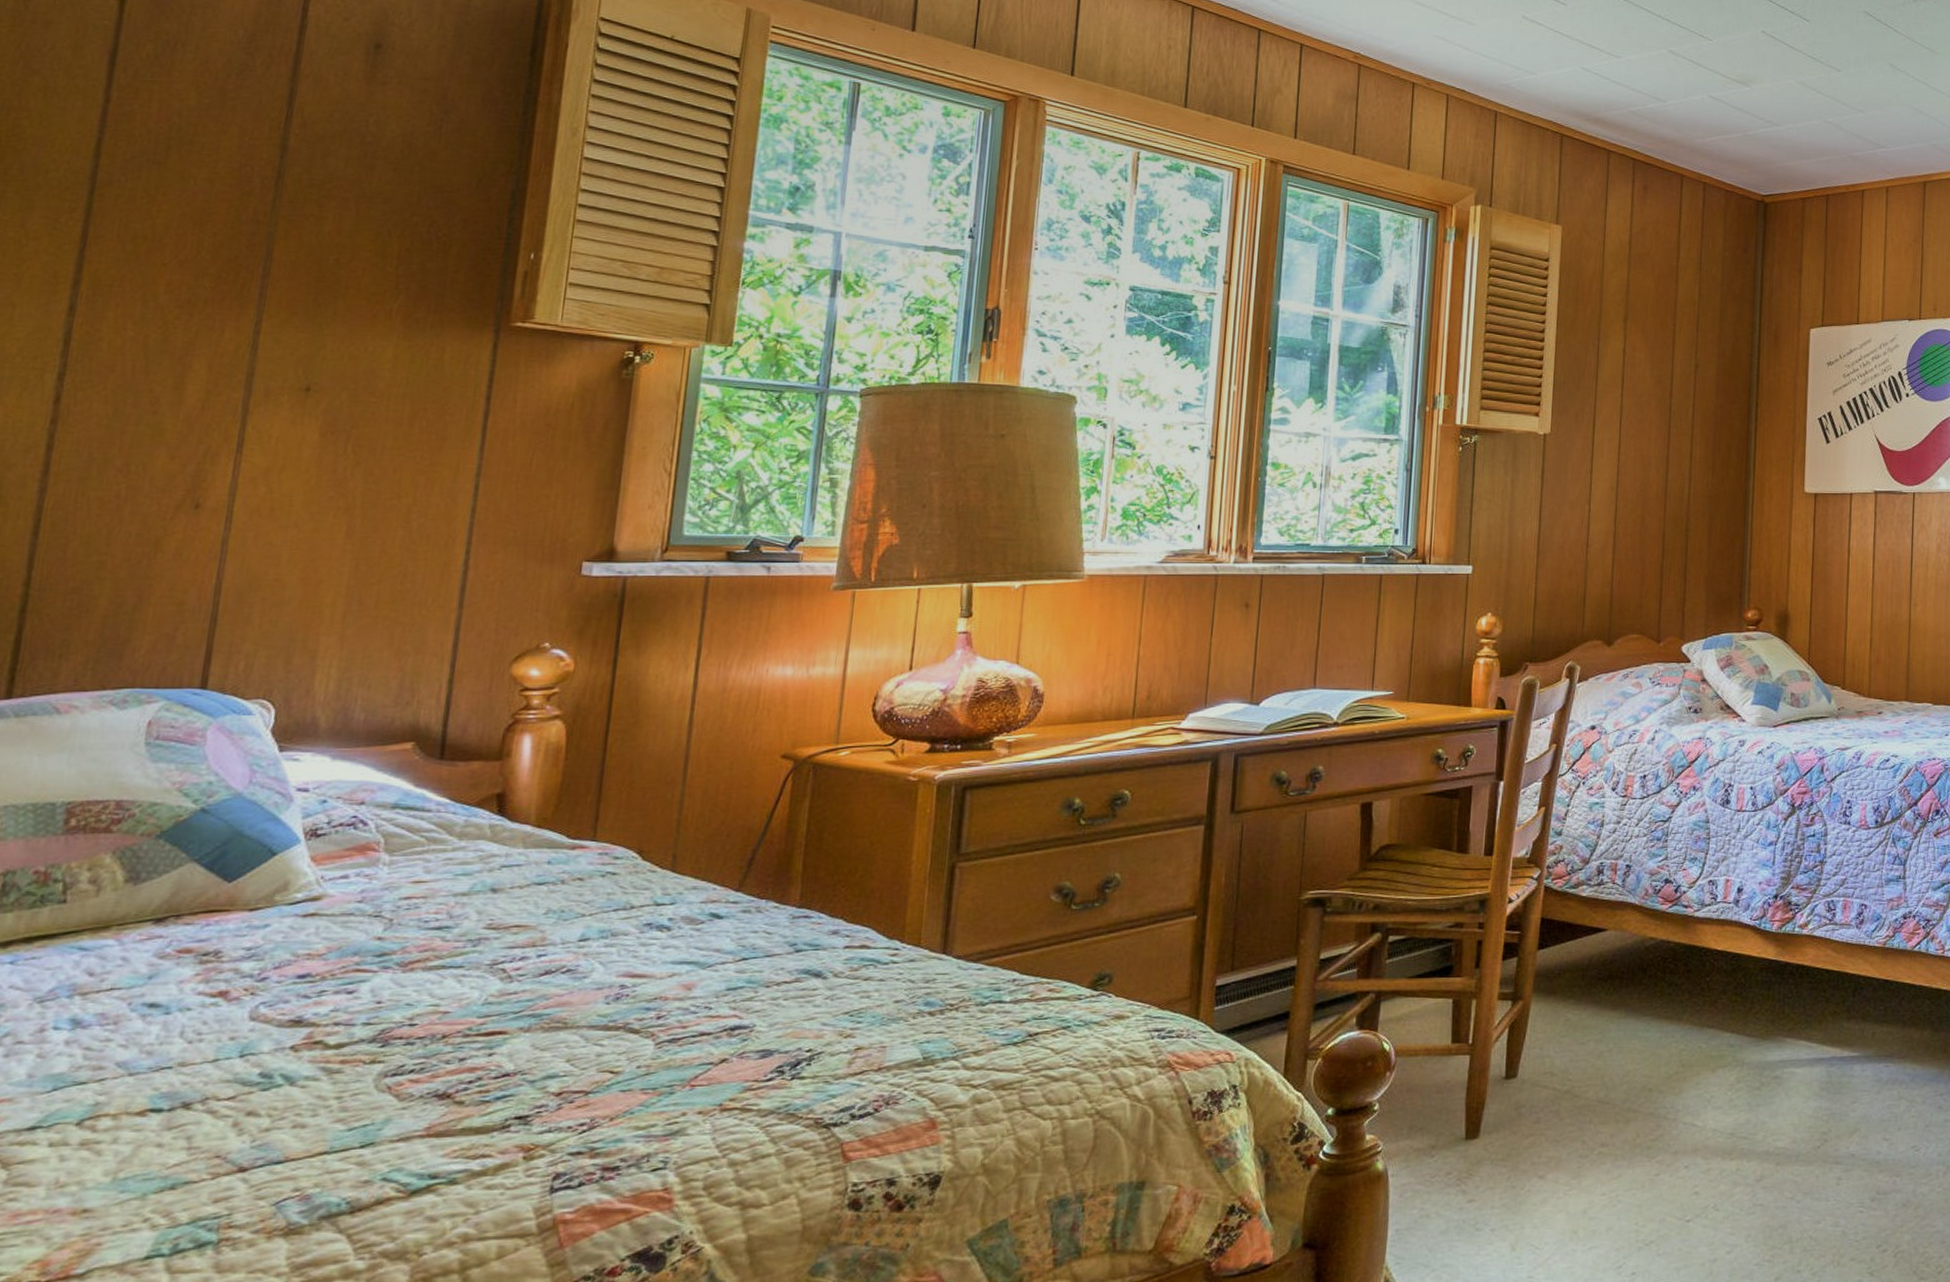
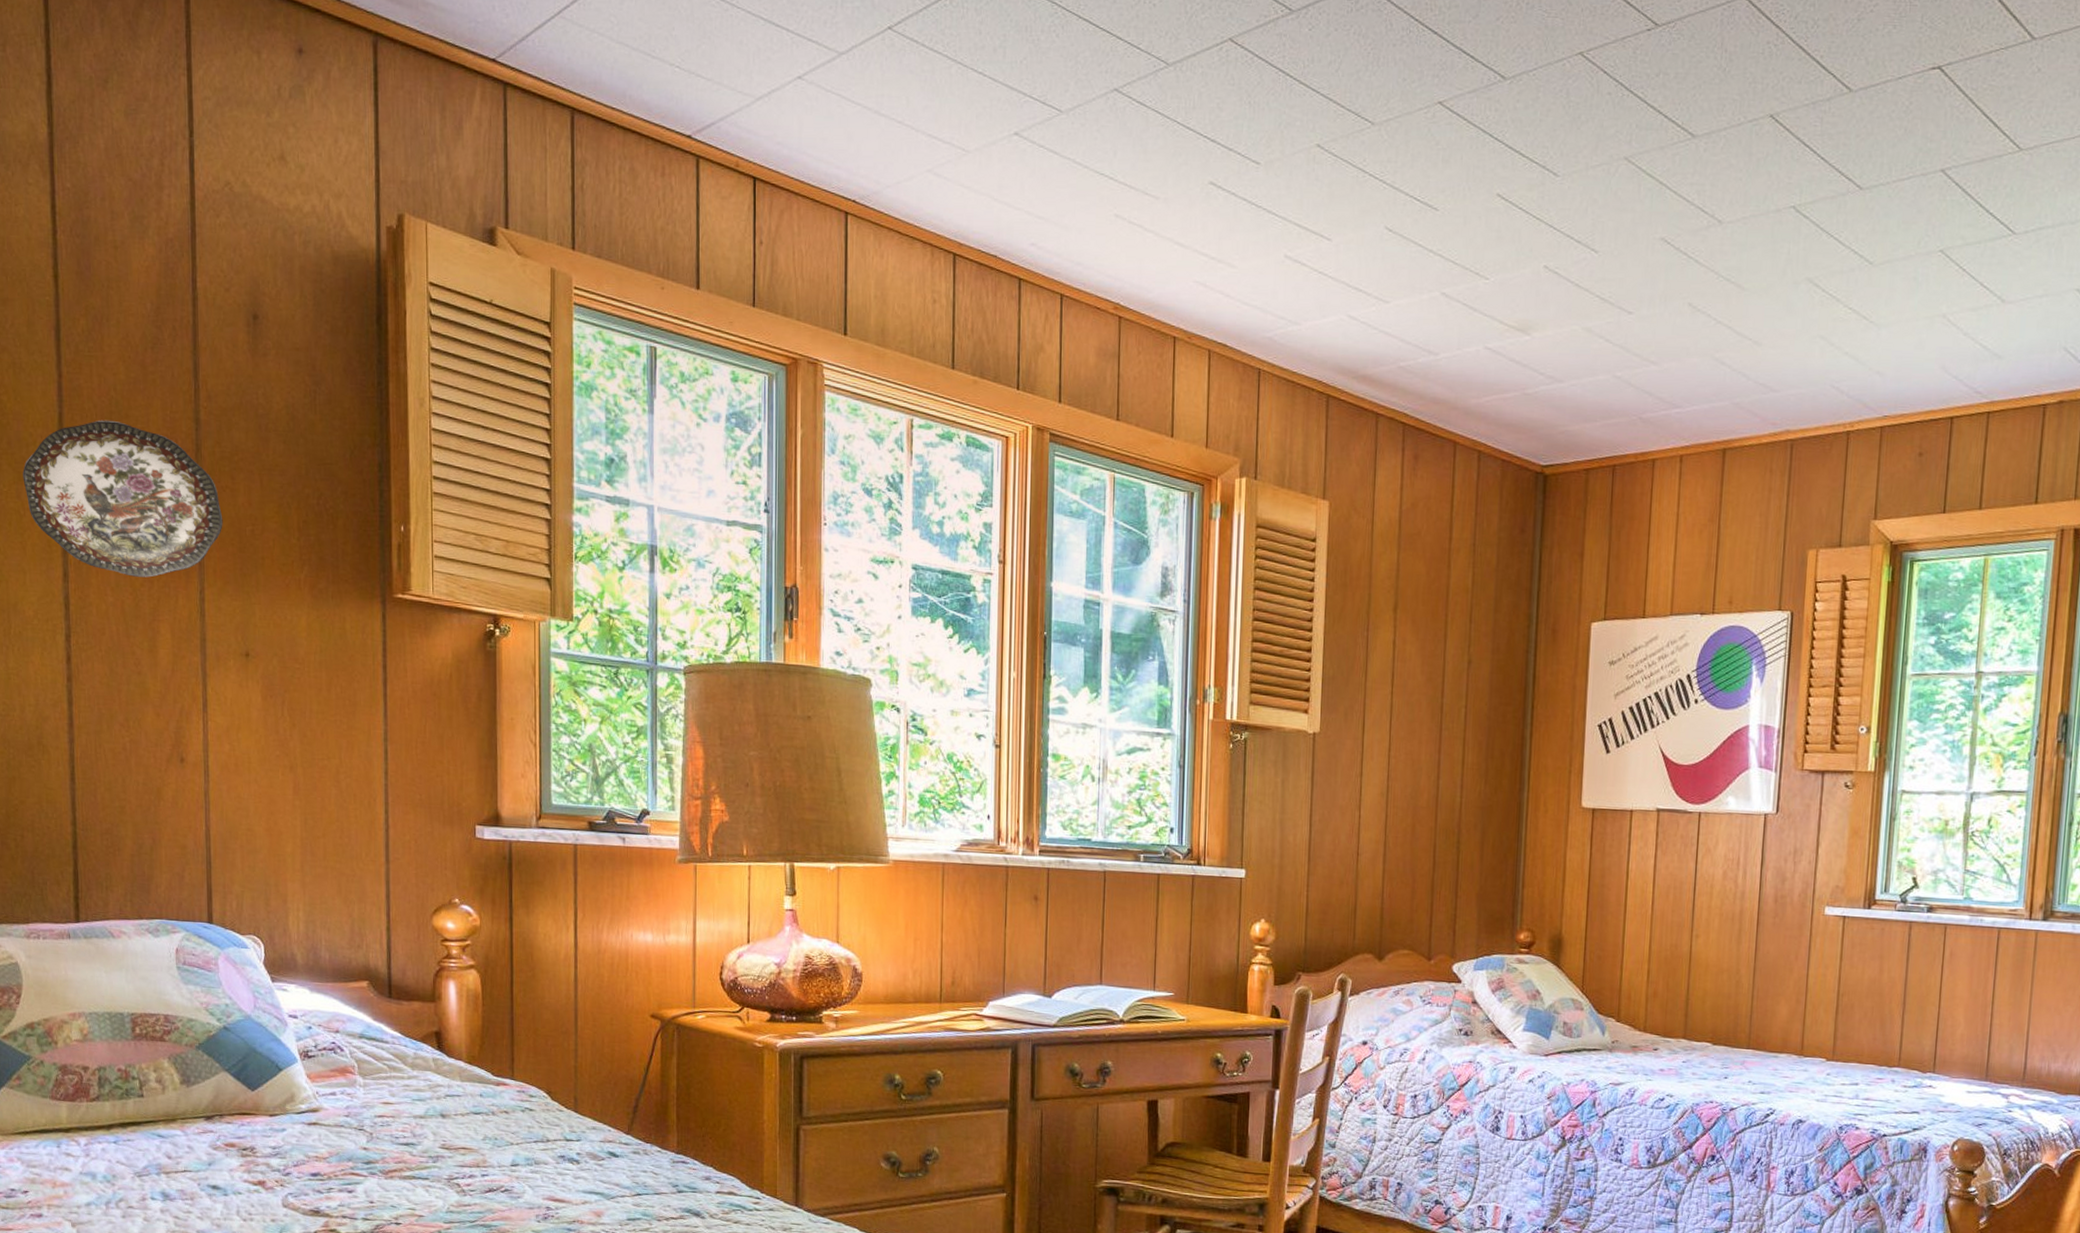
decorative plate: none [32,146,301,310] -> present [23,420,223,578]

